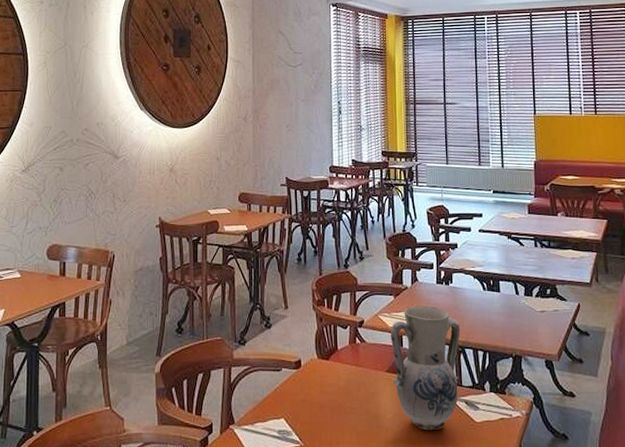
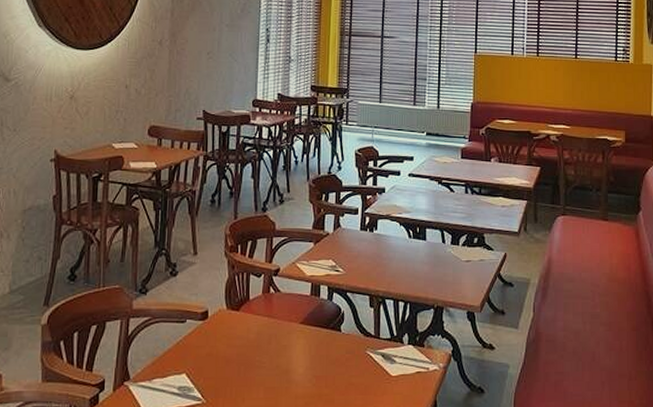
vase: present [391,306,461,431] -> none [307,254,382,385]

